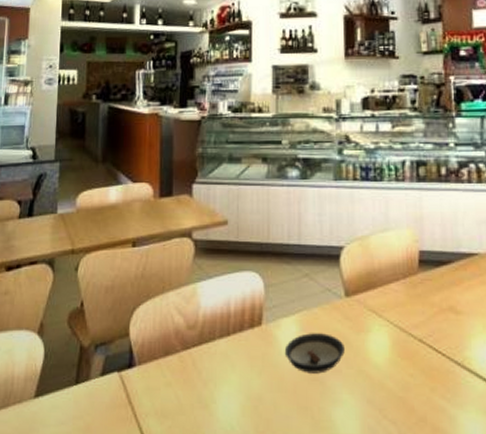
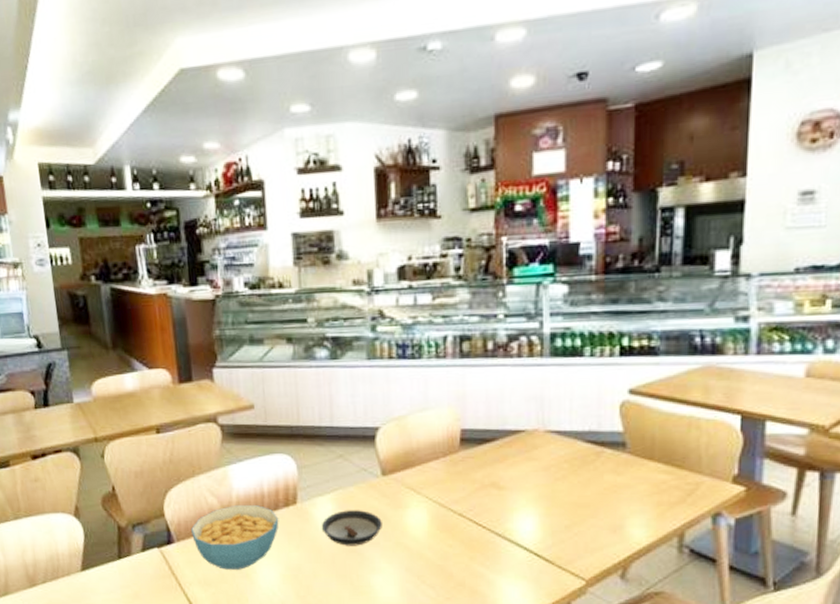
cereal bowl: none [154,326,243,399] -> present [191,505,279,570]

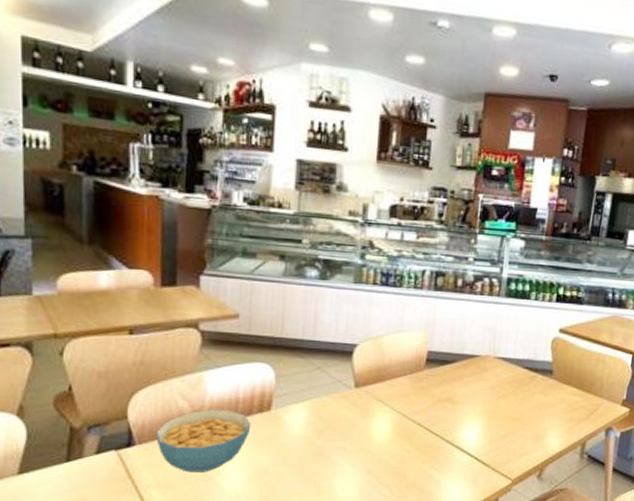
saucer: present [321,510,382,546] -> none [292,417,350,450]

